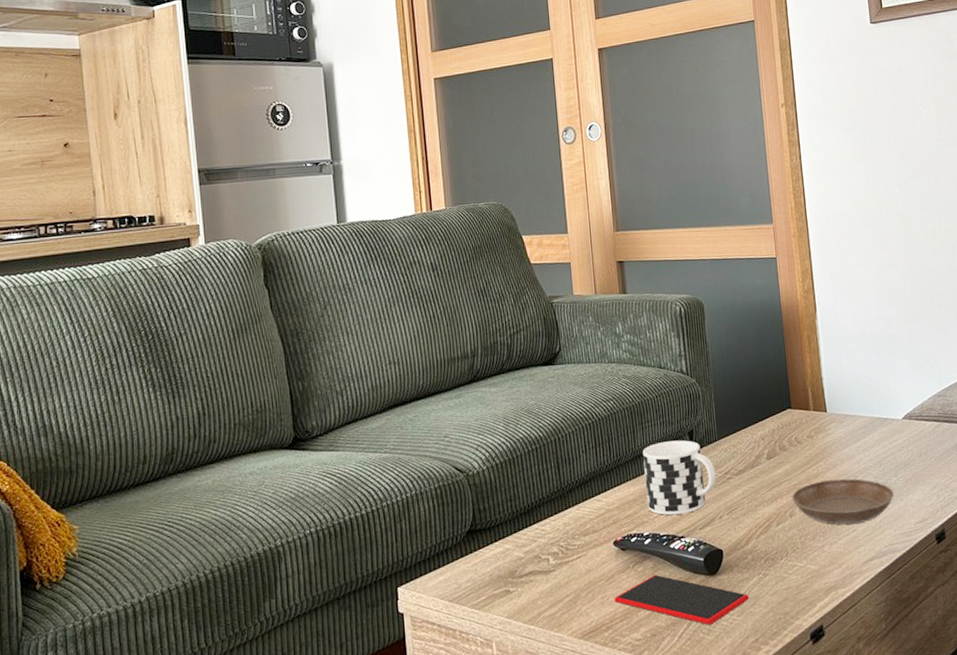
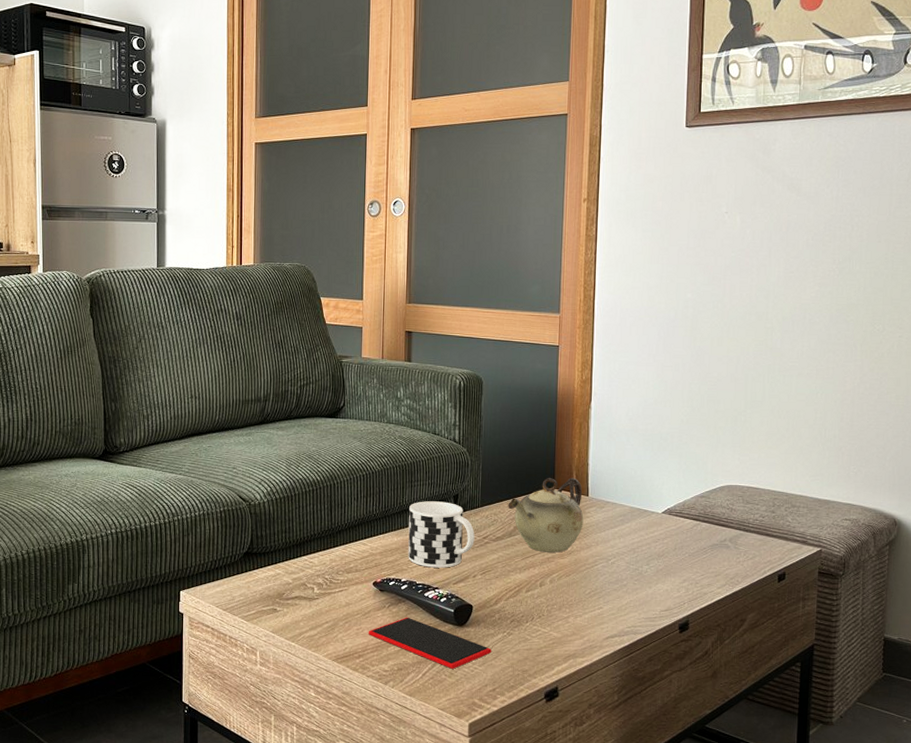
teapot: none [746,394,826,480] -> present [508,477,584,553]
saucer: present [792,478,894,525] -> none [544,558,643,602]

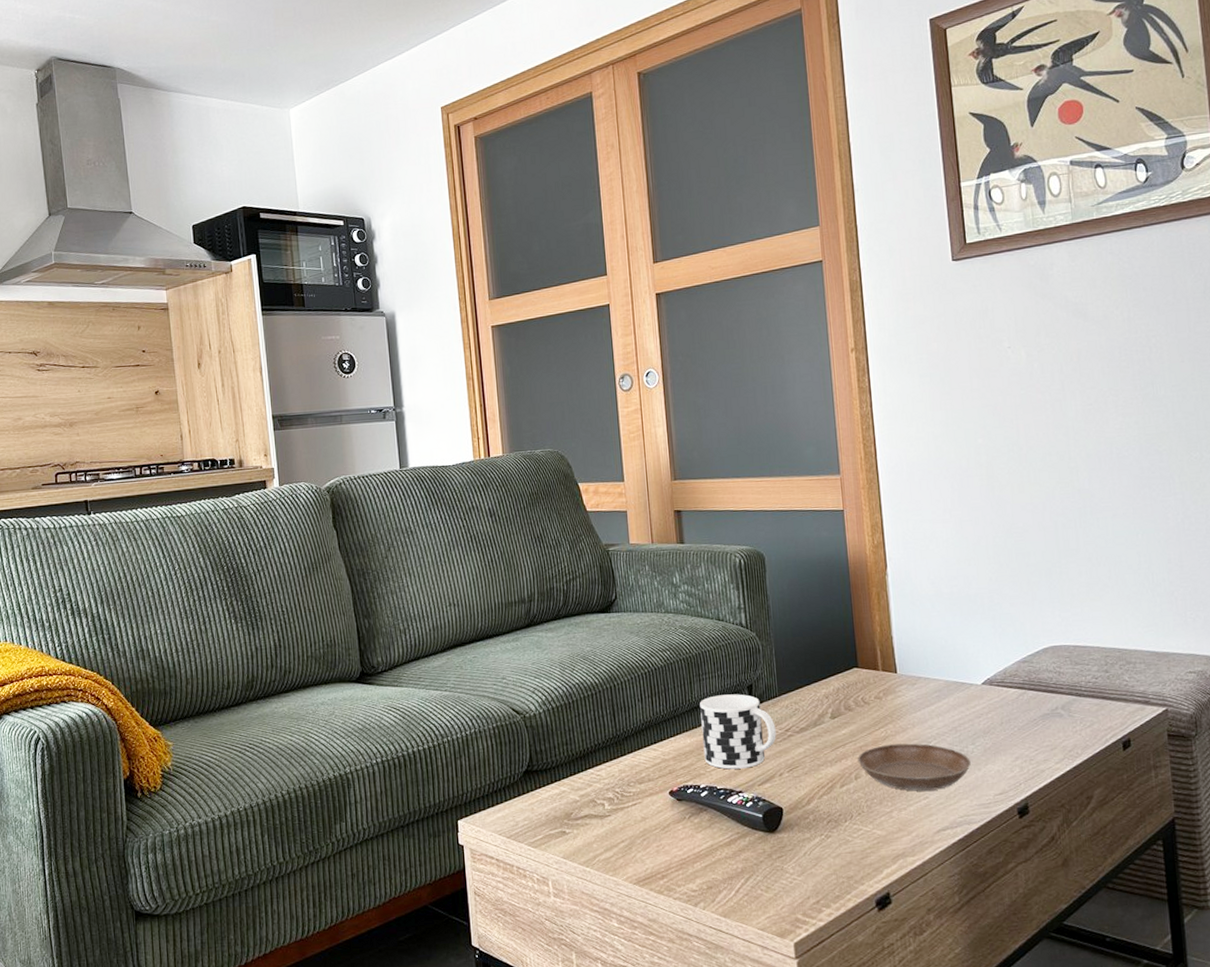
smartphone: present [368,617,492,669] -> none [669,827,810,882]
teapot: present [508,477,584,553] -> none [808,654,896,741]
saucer: none [544,558,643,602] -> present [857,743,971,791]

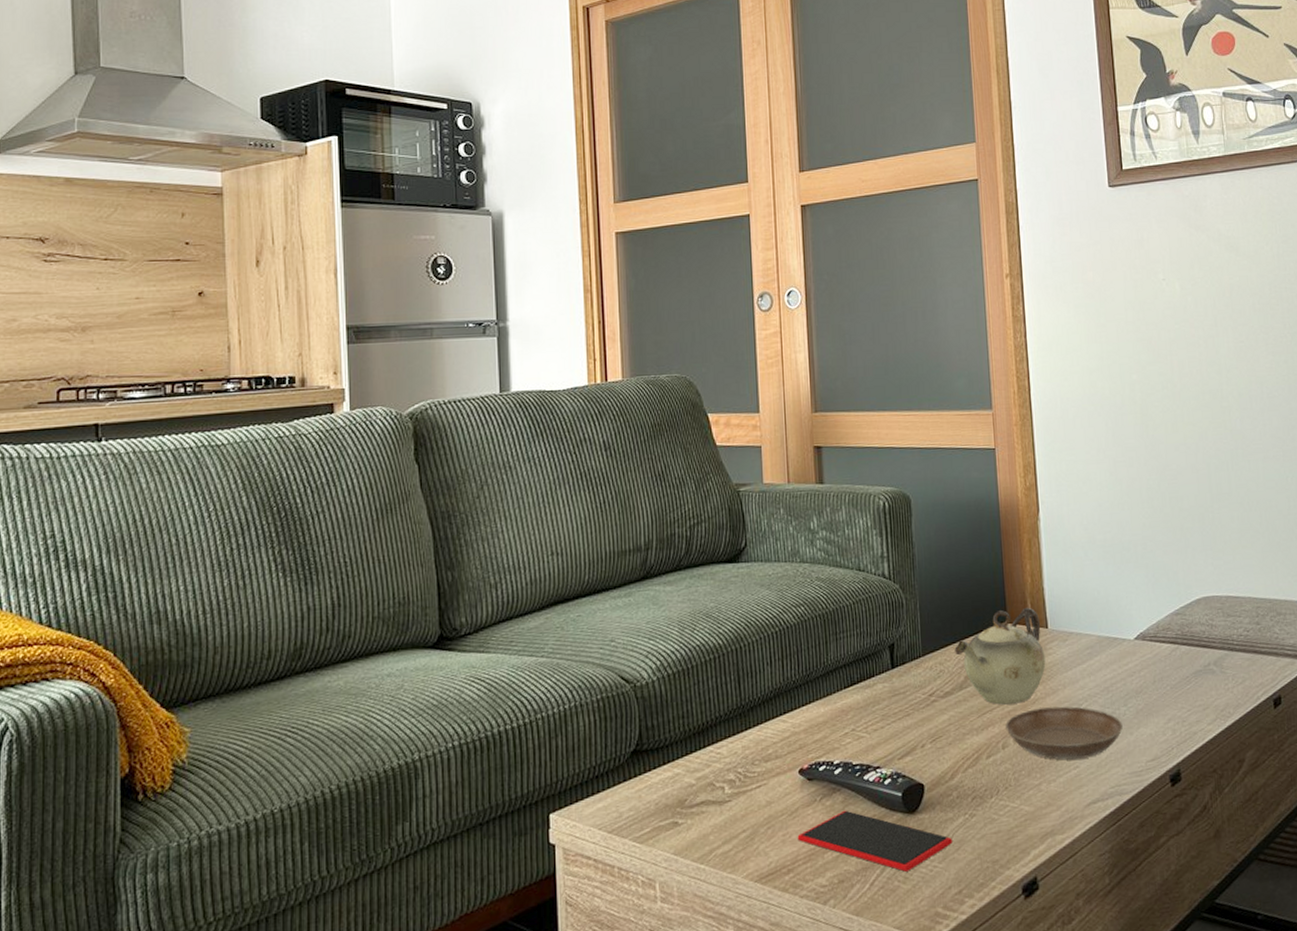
smartphone: none [669,827,810,882] -> present [797,810,953,872]
cup: present [700,694,777,769] -> none [836,654,919,742]
teapot: none [808,654,896,741] -> present [954,607,1046,705]

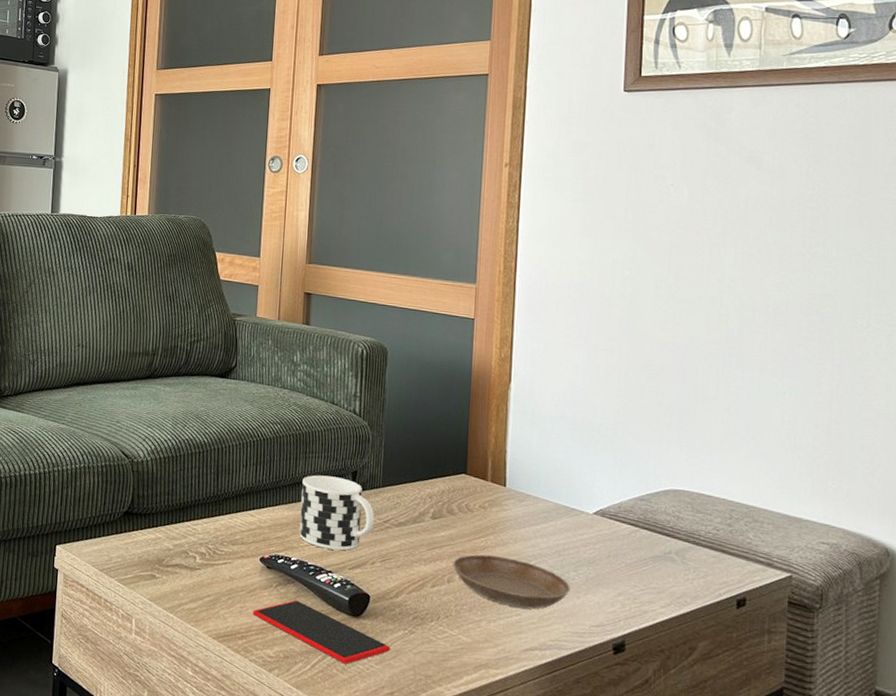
cup: none [836,654,919,742] -> present [299,475,375,551]
teapot: present [954,607,1046,705] -> none [413,462,500,547]

